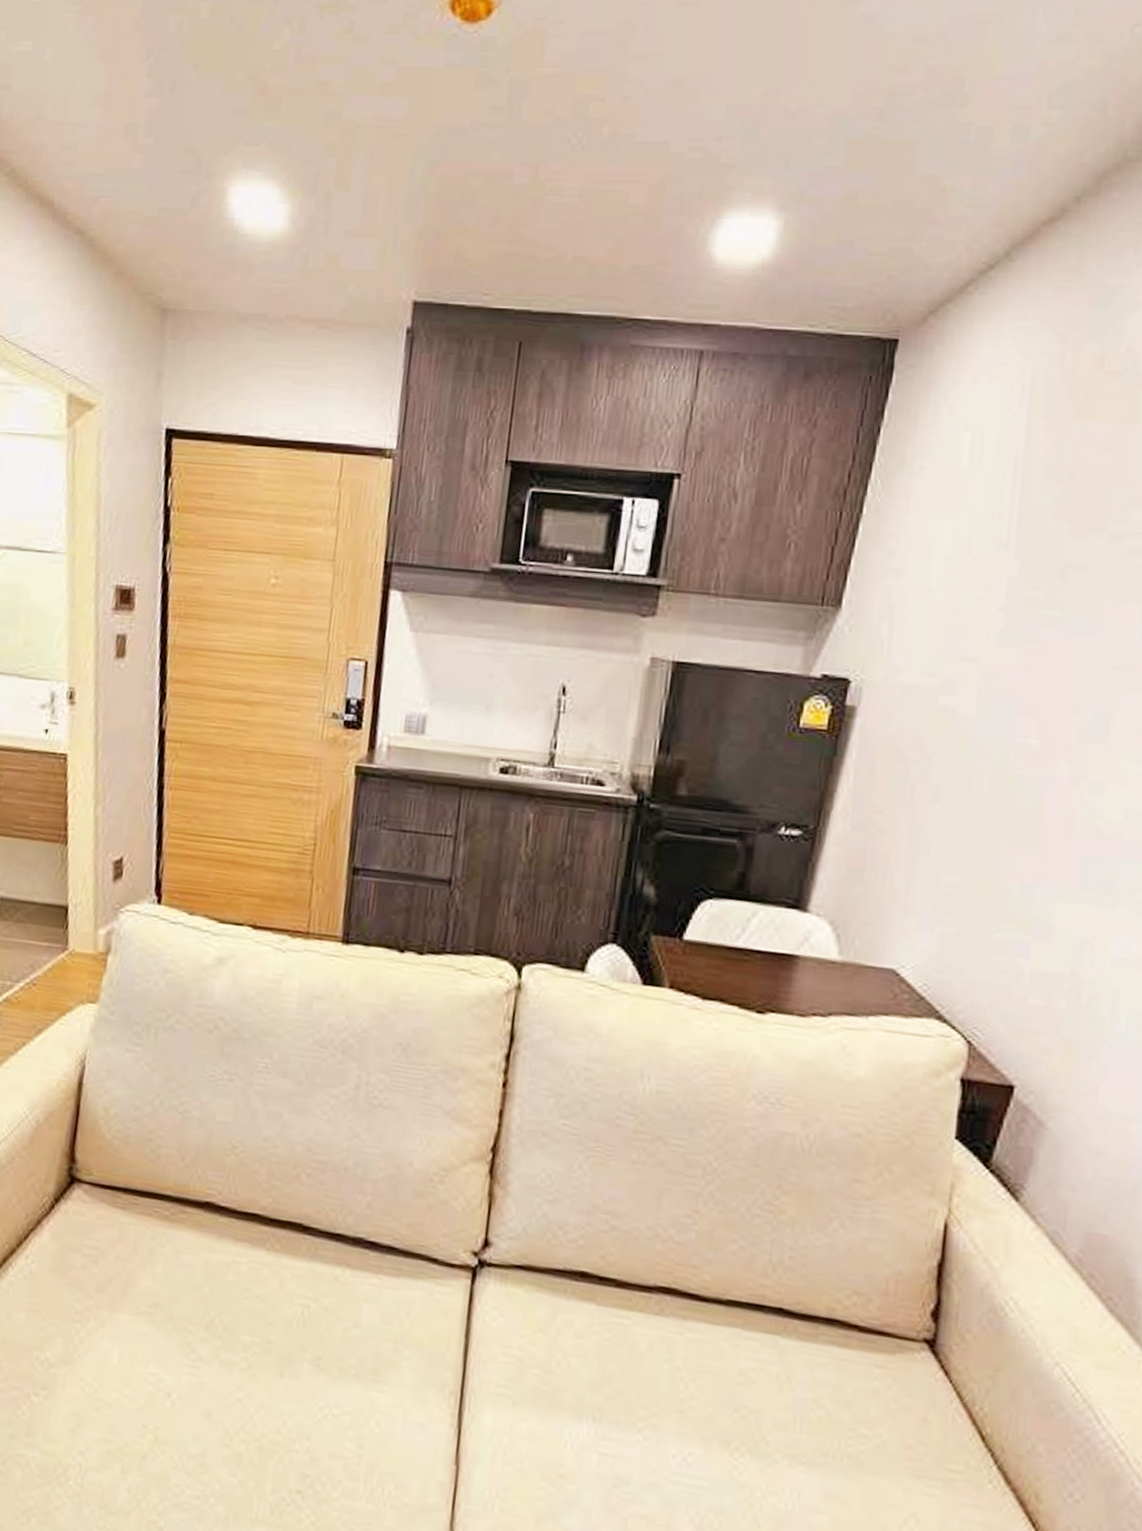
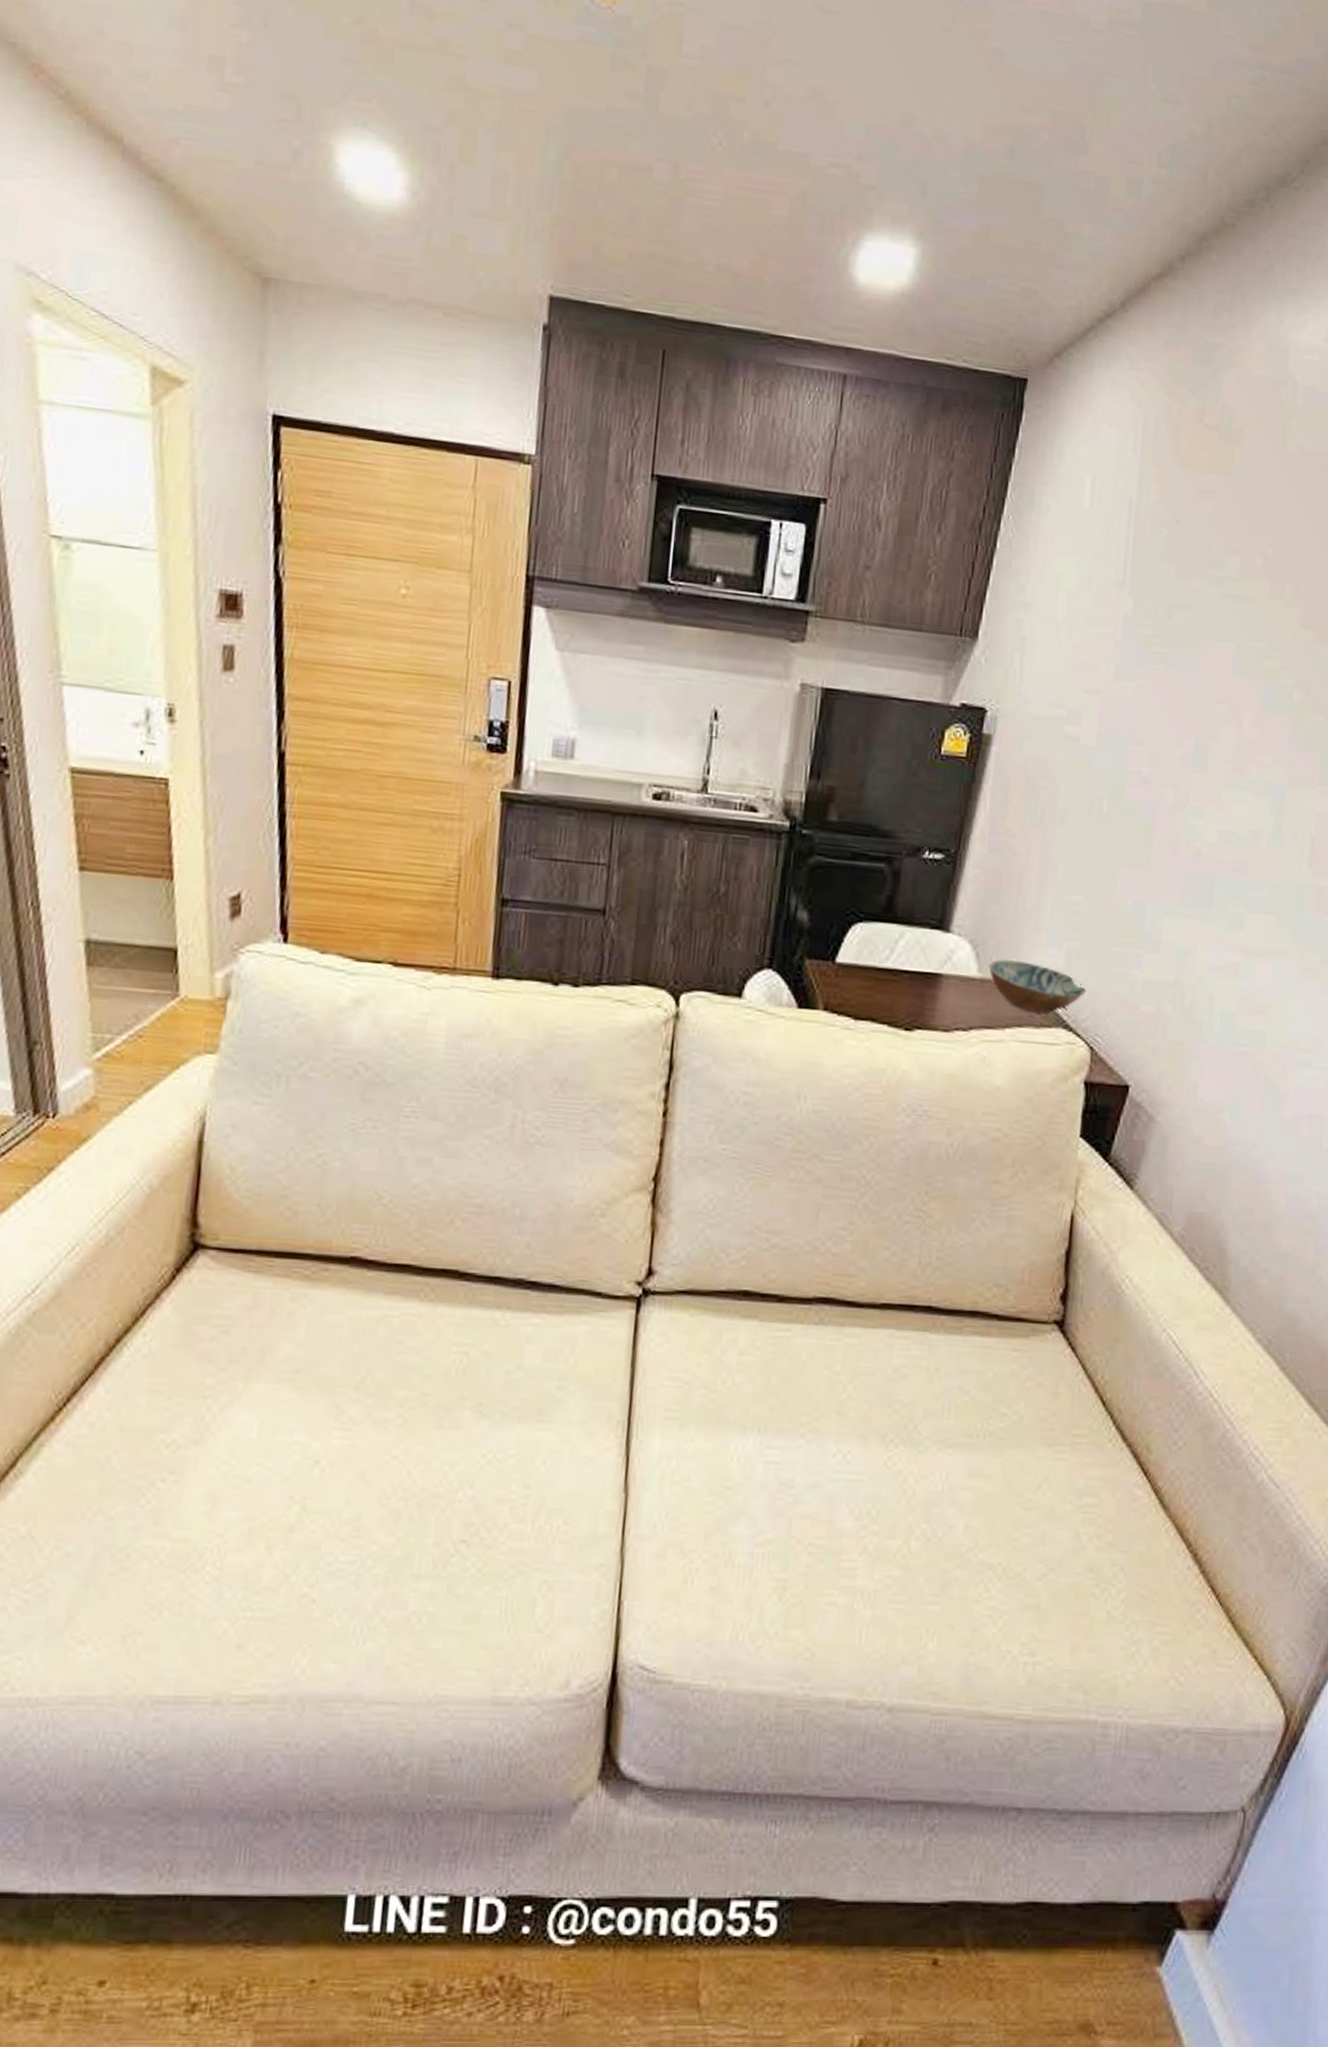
bowl: none [850,942,962,1003] -> present [988,959,1085,1014]

